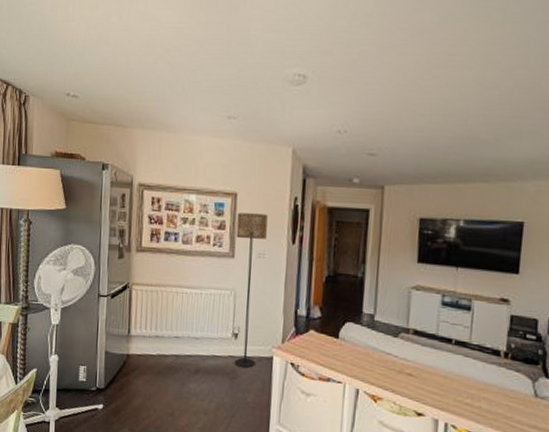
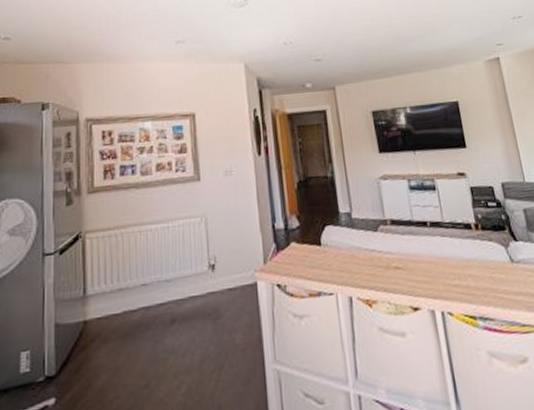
floor lamp: present [234,212,268,368] -> none [198,130,239,303]

